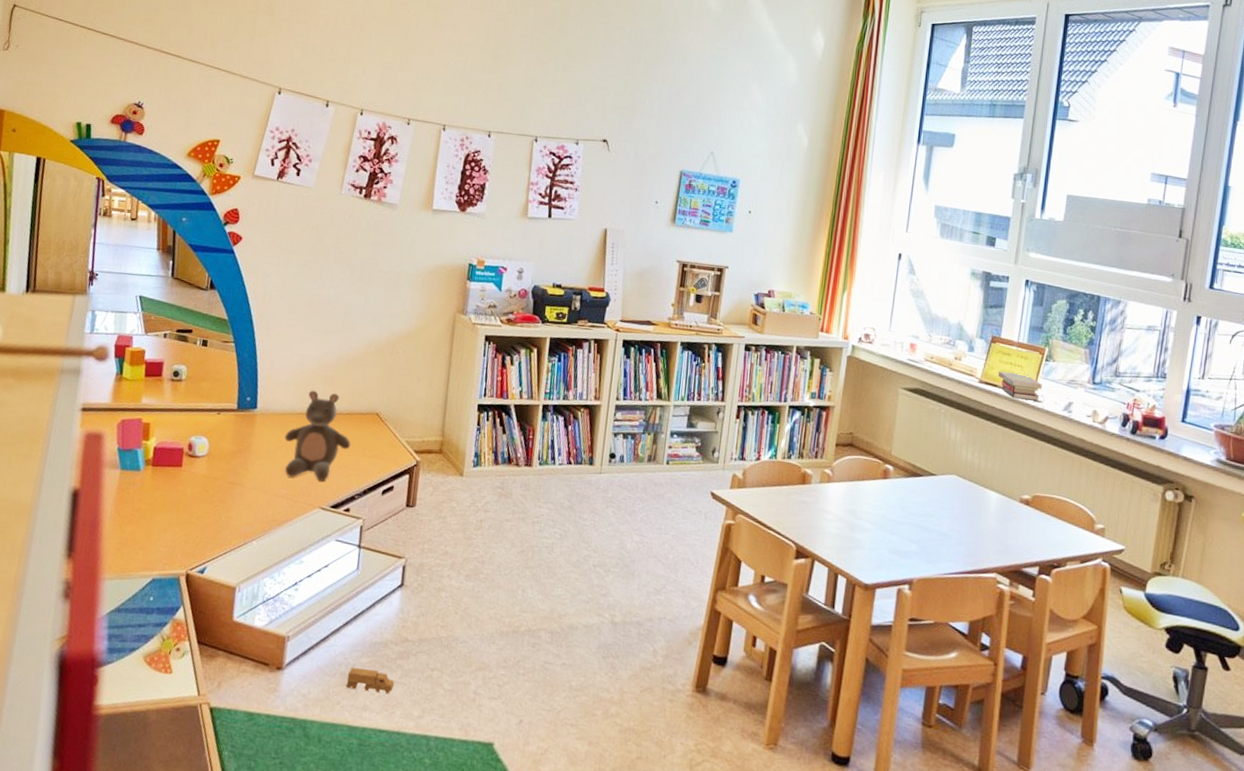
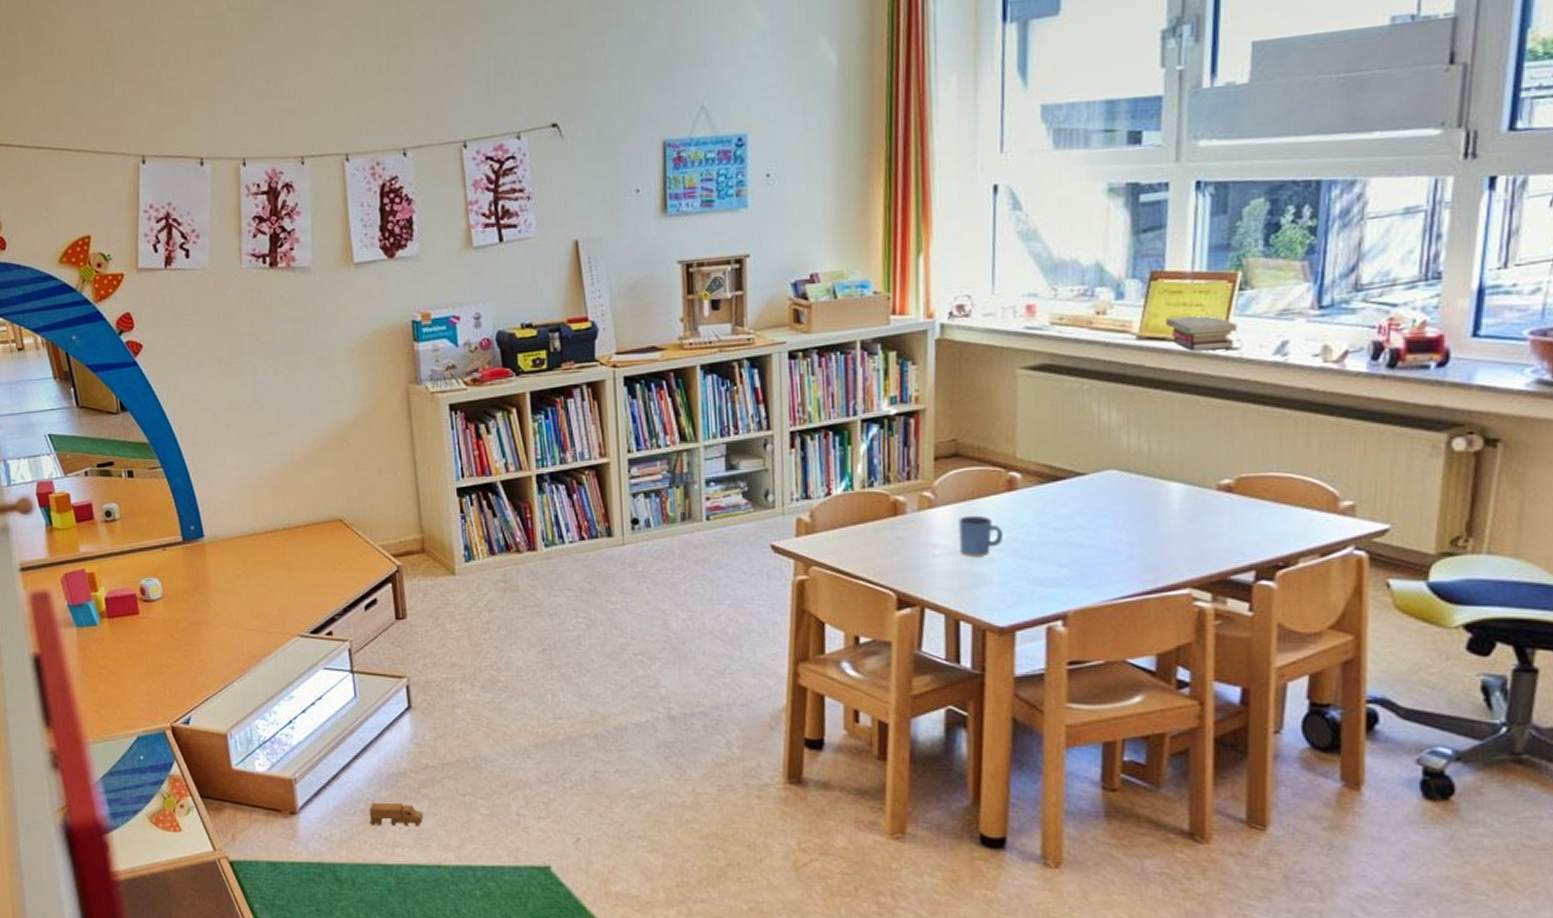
stuffed bear: present [284,390,351,481] -> none [241,504,318,607]
mug: none [844,492,877,527] -> present [958,515,1004,557]

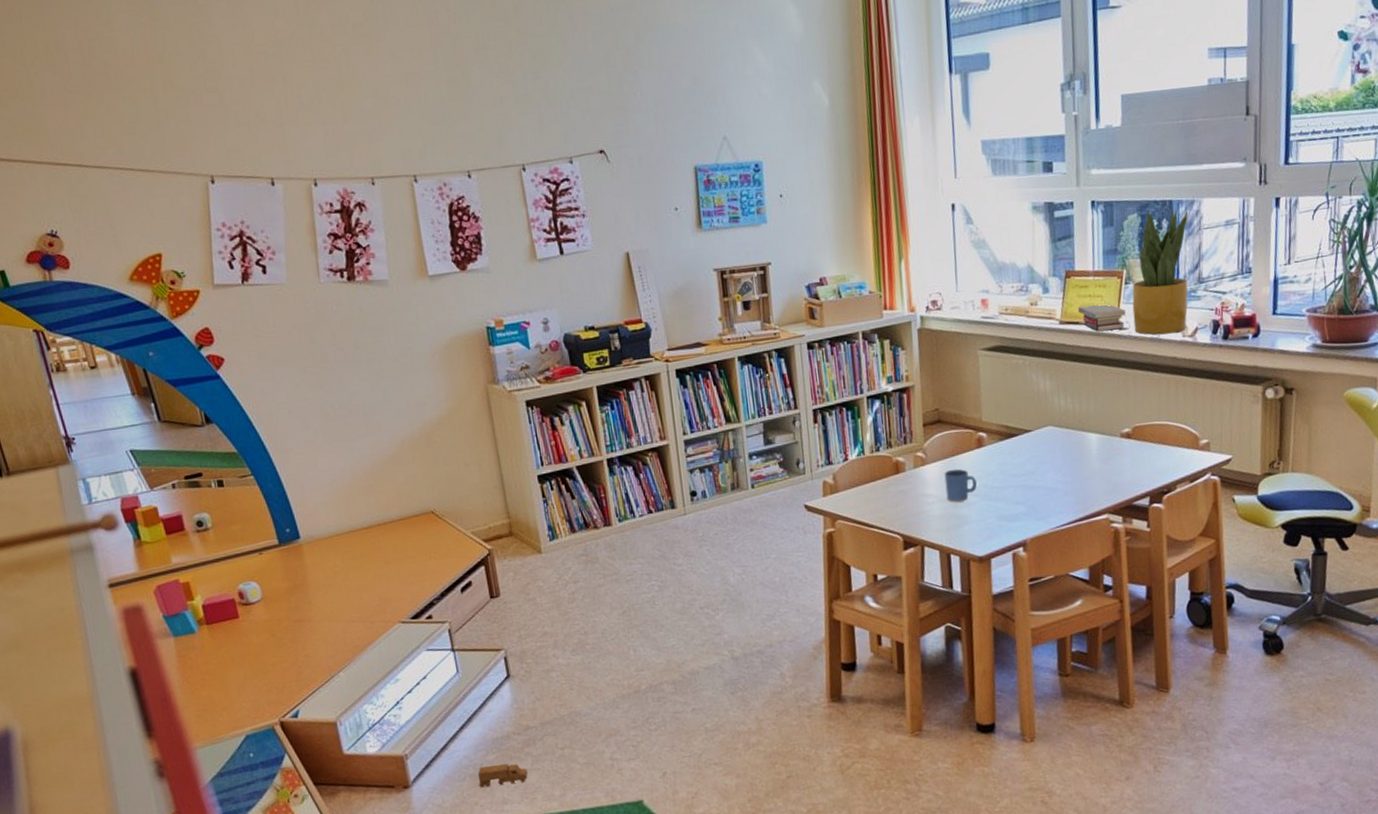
planter: none [1248,187,1350,359] -> present [1132,206,1191,335]

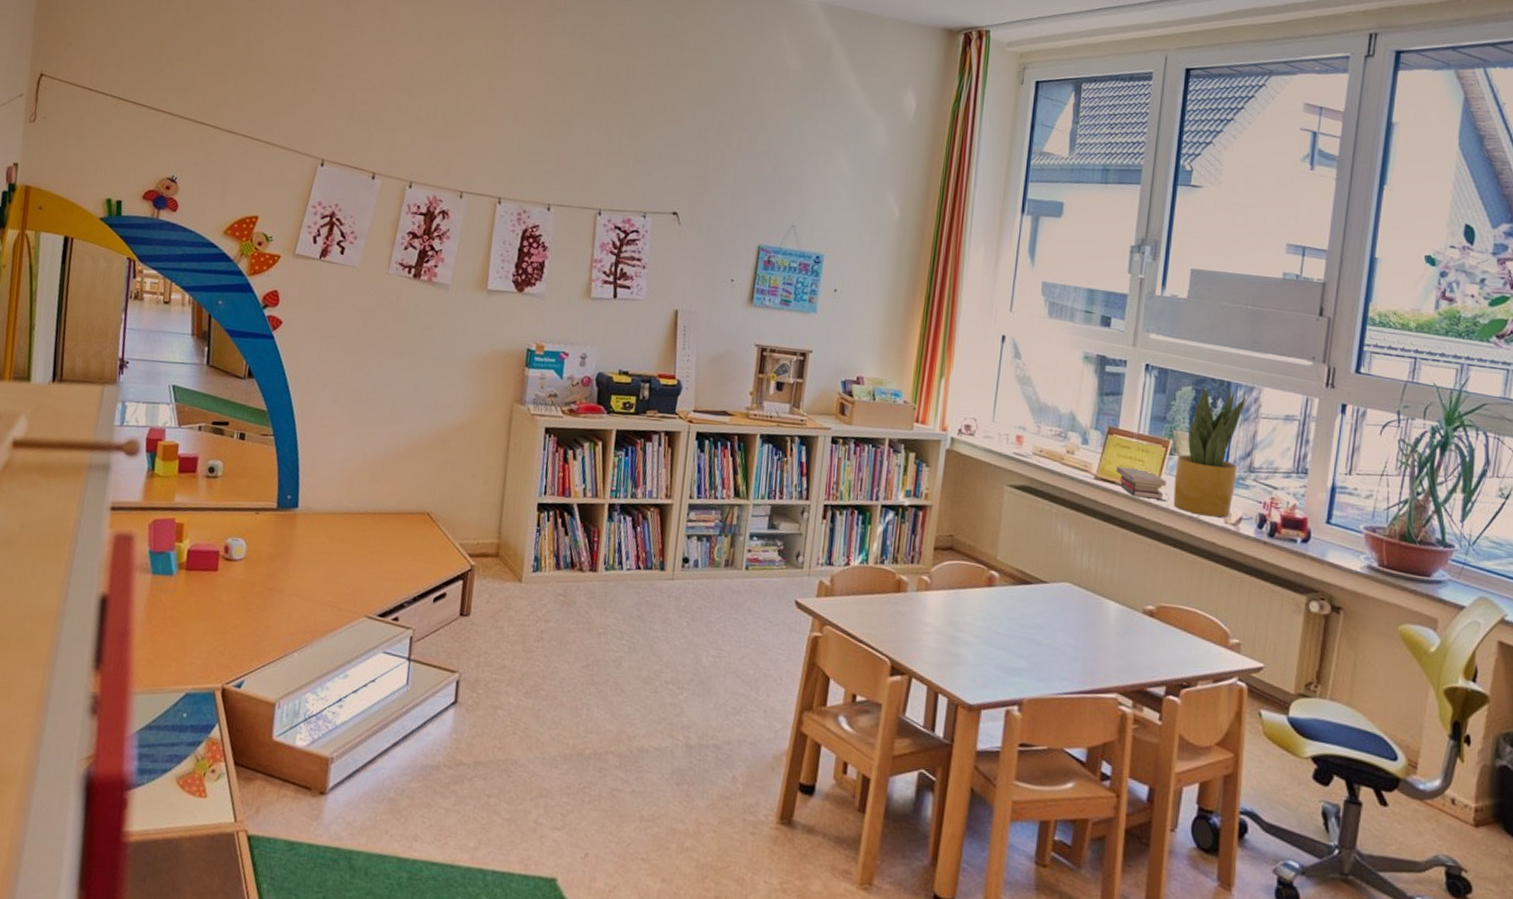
toy truck: present [477,764,528,787] -> none [395,793,447,822]
mug: present [944,469,978,503] -> none [945,602,981,640]

